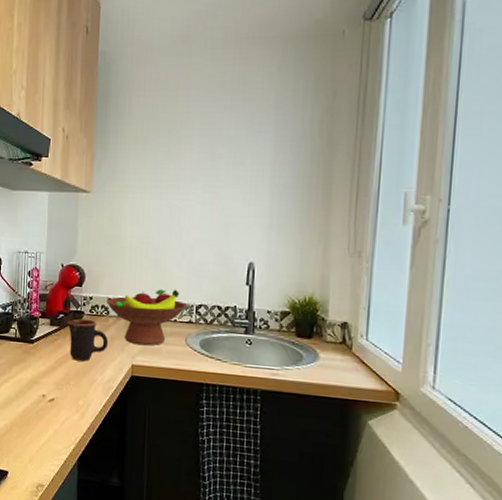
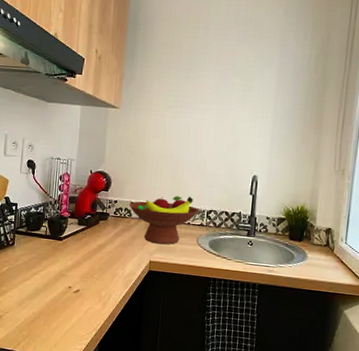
mug: present [67,318,108,362] -> none [93,219,129,258]

